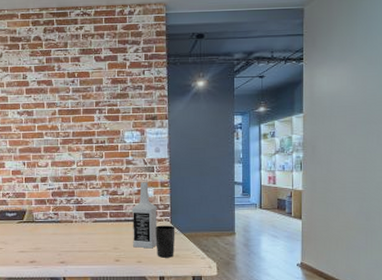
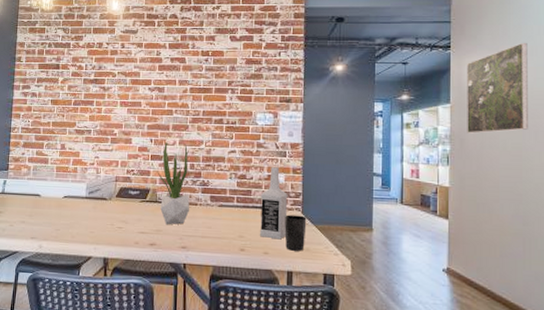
potted plant: none [32,163,65,242] -> present [157,141,190,225]
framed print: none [318,52,372,140] -> present [467,42,528,134]

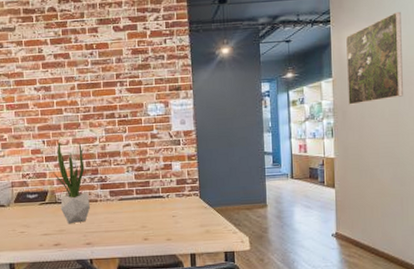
vodka: present [259,167,288,240] -> none [158,156,187,226]
cup: present [284,214,307,251] -> none [184,200,205,234]

